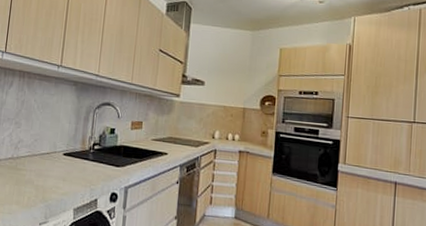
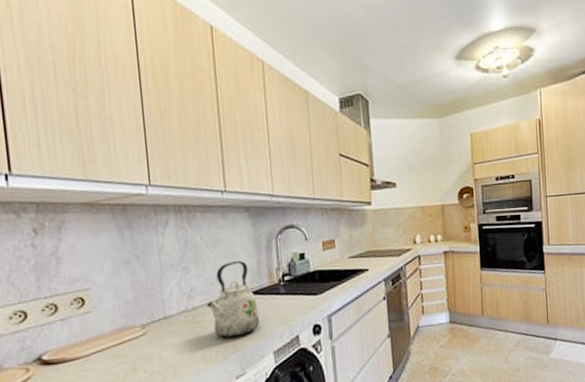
kettle: none [28,124,69,189] -> present [206,261,260,338]

